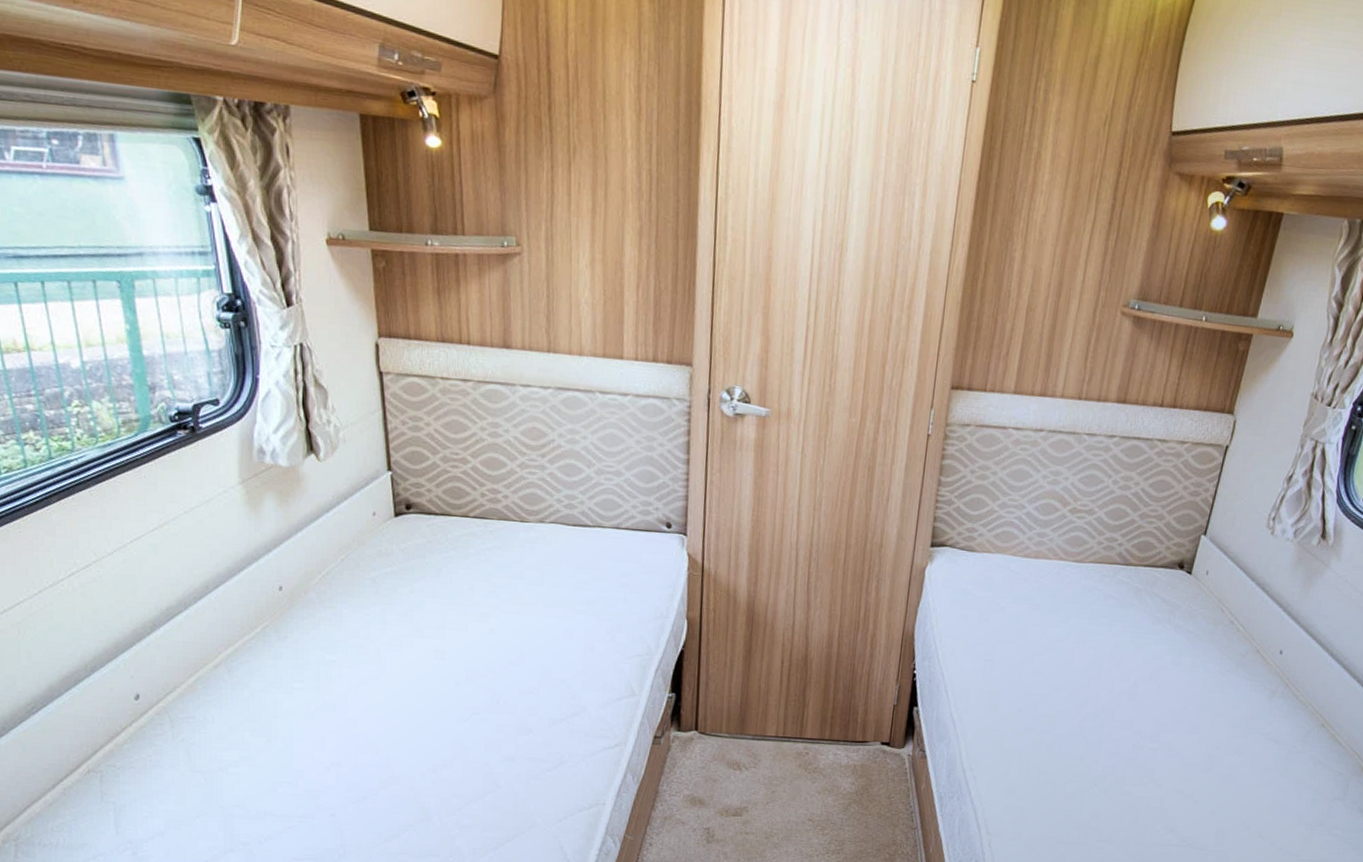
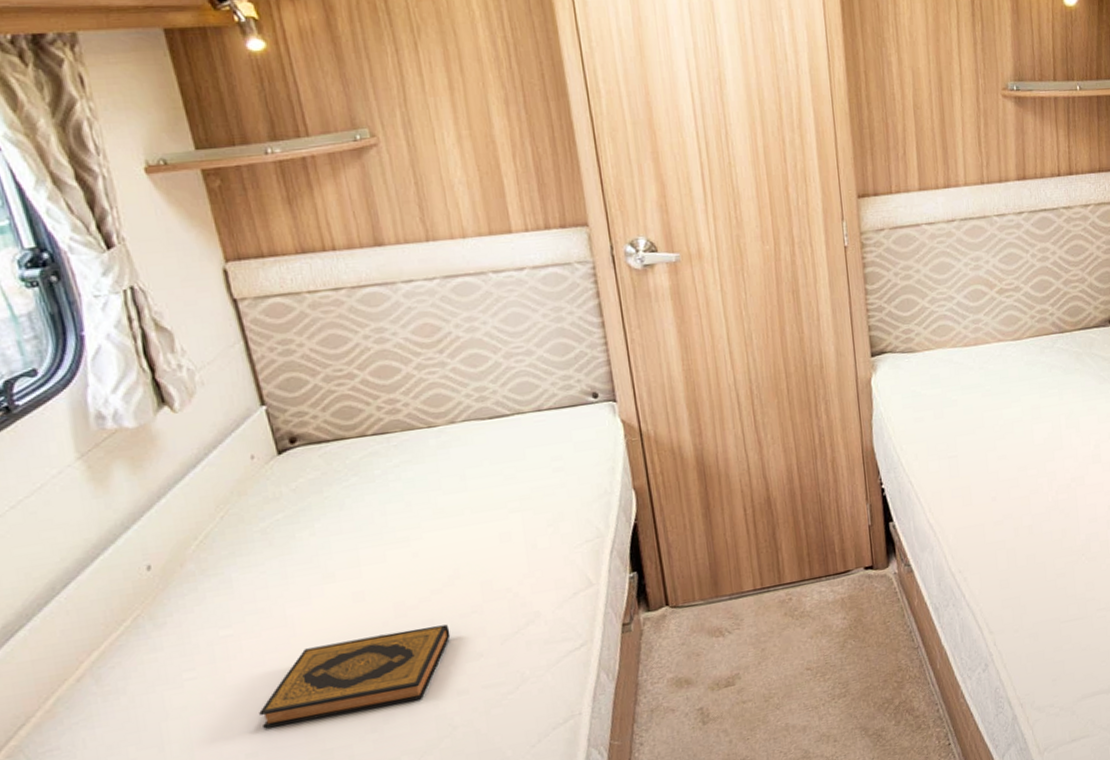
hardback book: none [347,688,509,755] -> present [259,624,451,729]

